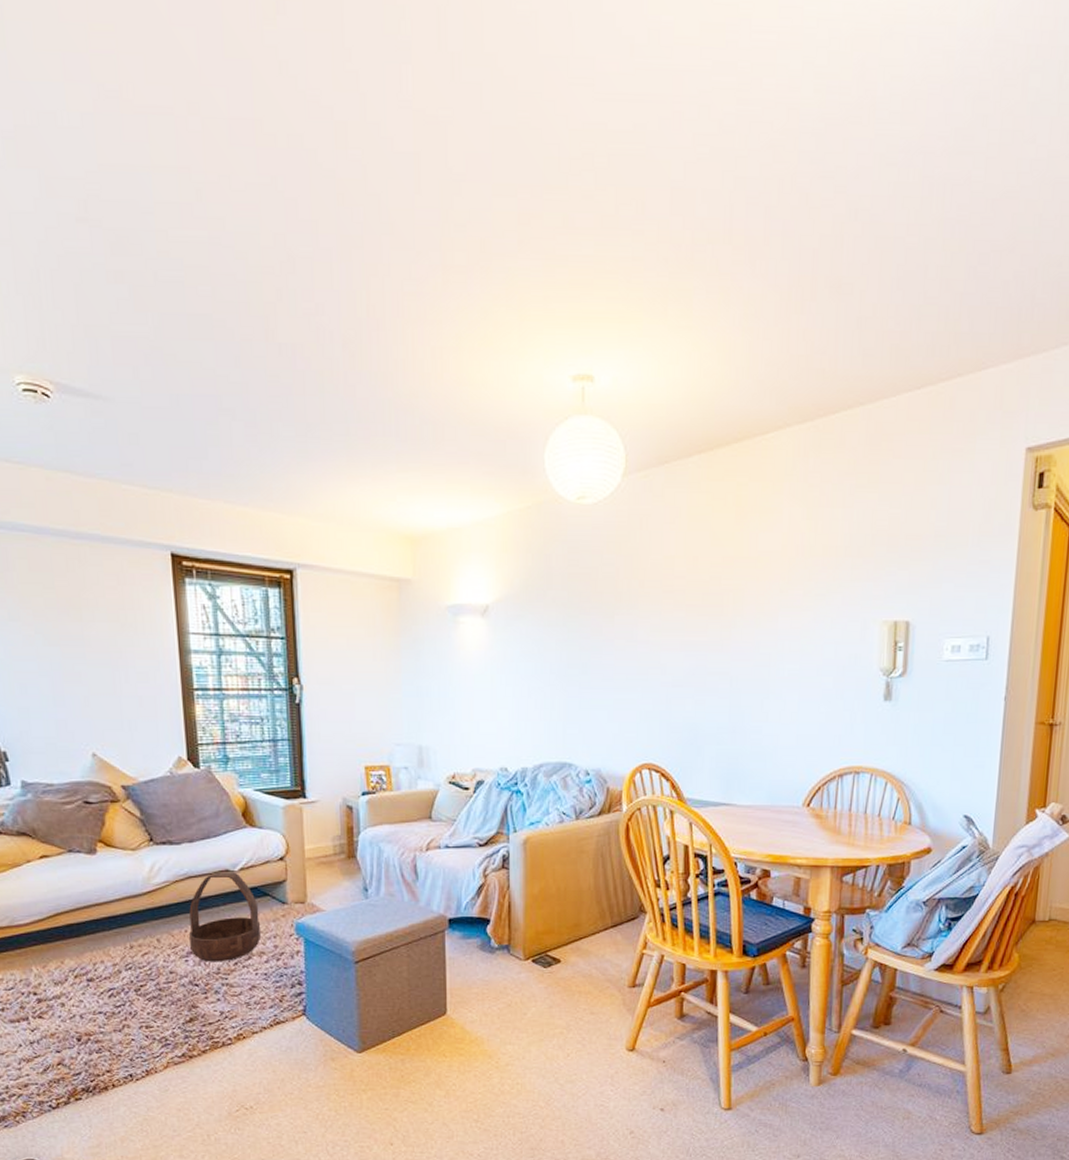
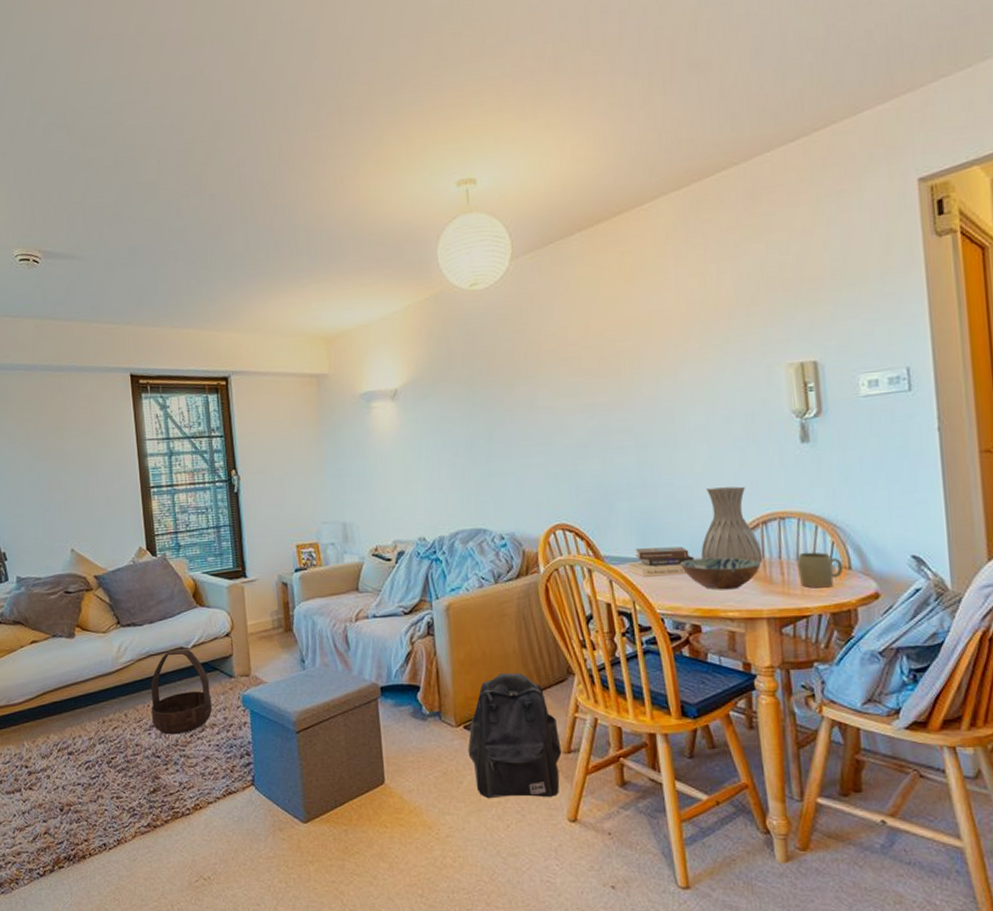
backpack: none [534,909,627,1030] -> present [467,673,562,799]
books: none [708,792,772,821] -> present [628,546,694,577]
bowl: none [758,806,833,838] -> present [679,557,762,590]
vase: none [779,739,835,815] -> present [701,486,763,564]
mug: none [864,806,905,841] -> present [797,552,844,588]

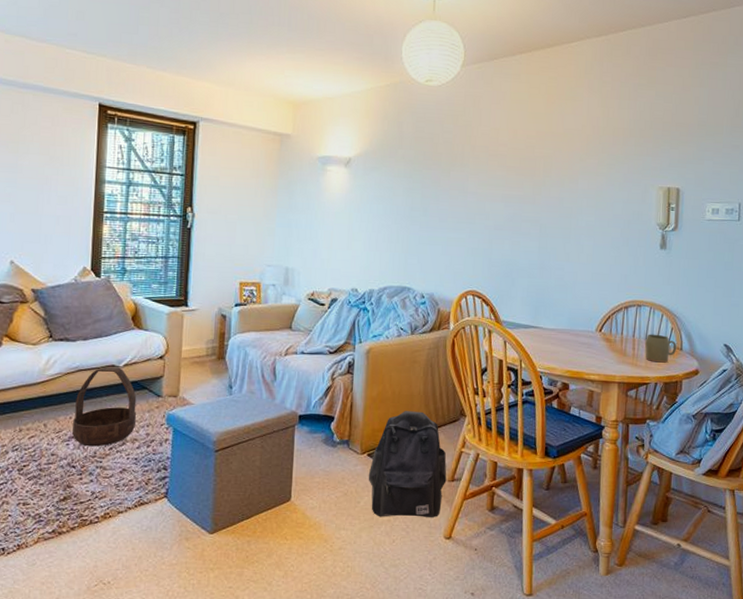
books: present [628,546,694,577] -> none [520,317,571,342]
bowl: present [679,557,762,590] -> none [560,330,620,358]
vase: present [701,486,763,564] -> none [577,276,622,339]

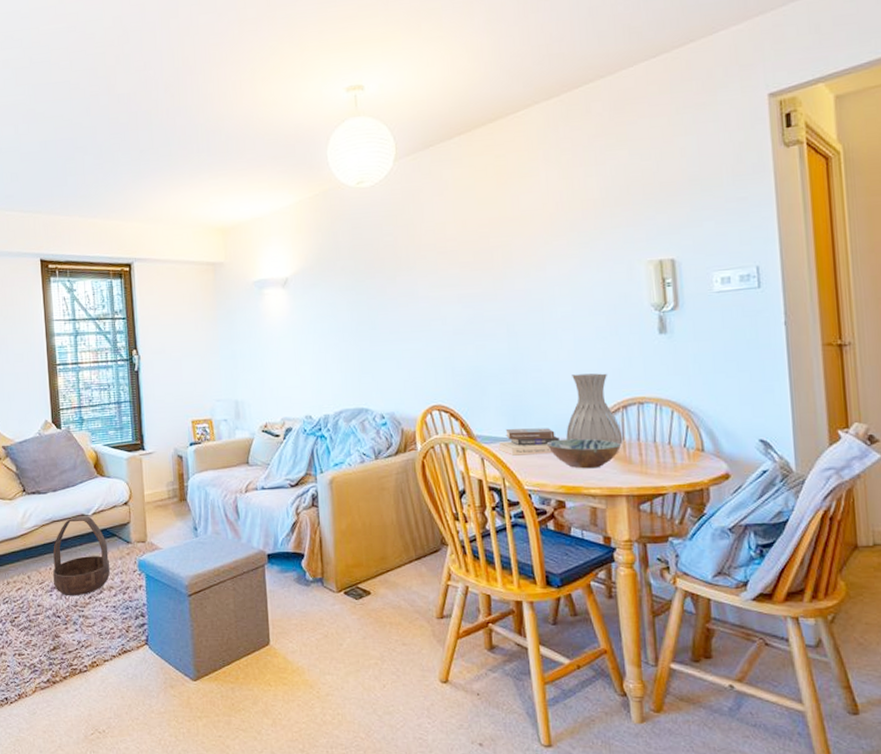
backpack: present [368,411,447,517] -> none [347,543,435,660]
books: none [520,317,571,342] -> present [498,428,560,456]
bowl: none [560,330,620,358] -> present [546,438,622,469]
vase: none [577,276,622,339] -> present [566,373,623,445]
mug: present [645,334,677,363] -> none [654,434,697,468]

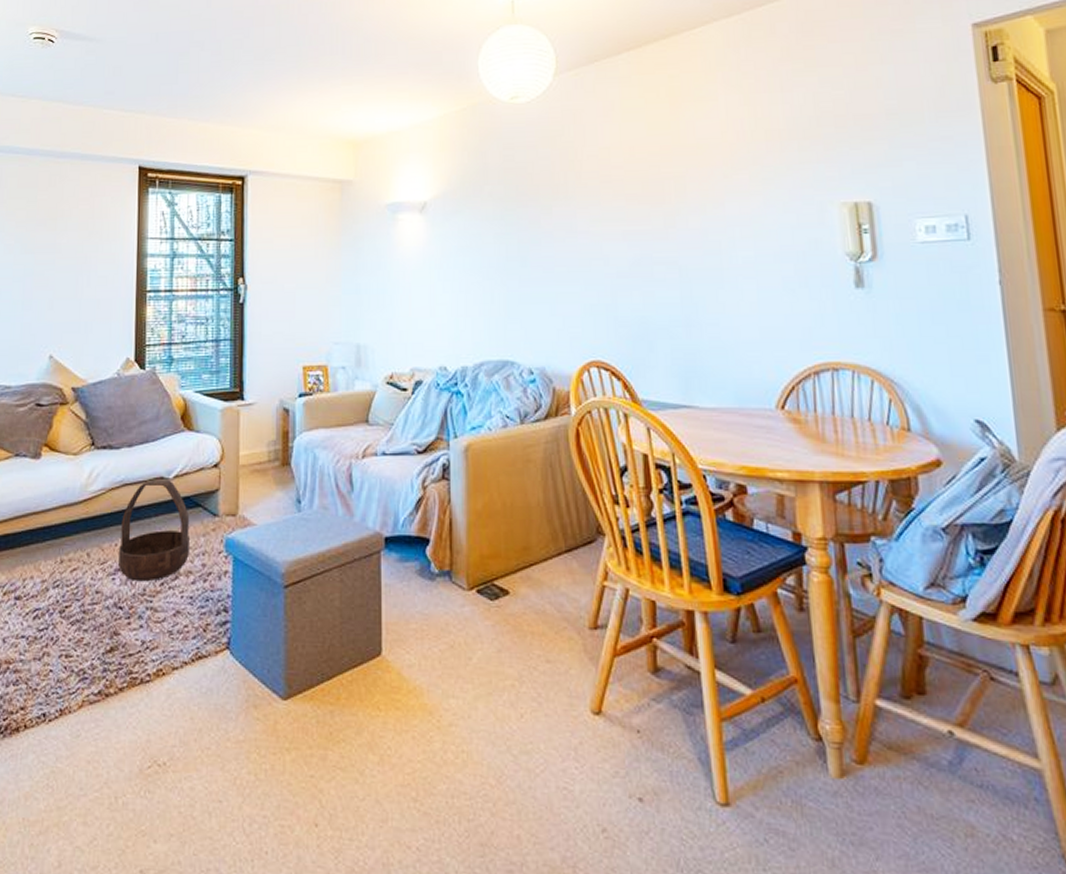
books: present [498,428,560,456] -> none [668,393,740,427]
bowl: present [546,438,622,469] -> none [724,409,814,447]
vase: present [566,373,623,445] -> none [747,331,815,419]

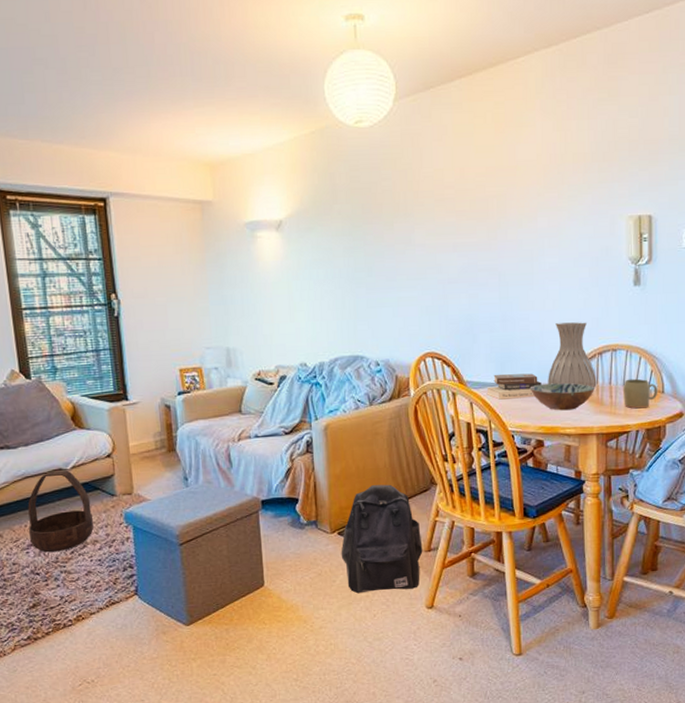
backpack: none [480,529,587,682] -> present [341,484,423,594]
books: none [668,393,740,427] -> present [486,373,542,400]
bowl: none [724,409,814,447] -> present [529,382,596,411]
vase: none [747,331,815,419] -> present [548,322,597,388]
mug: none [852,409,902,451] -> present [623,378,658,409]

